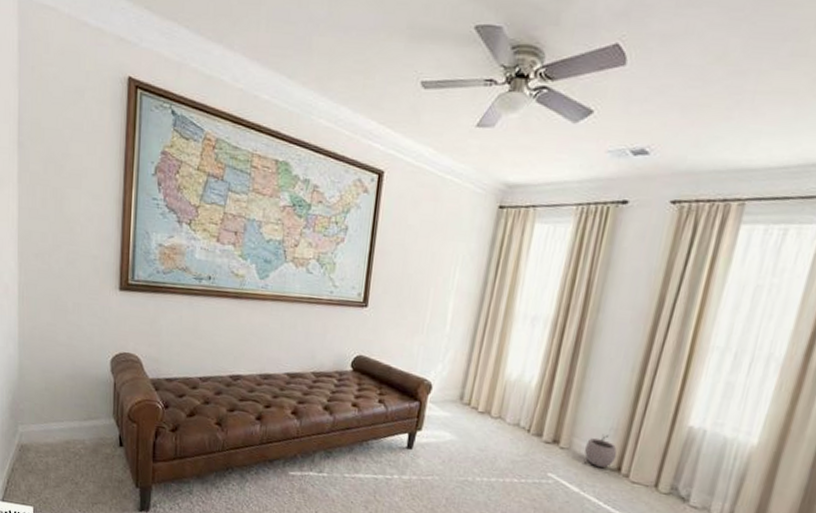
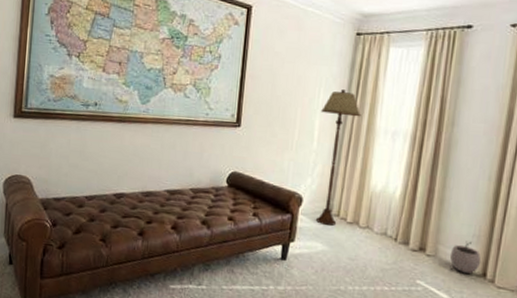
floor lamp: none [445,269,500,415] -> present [316,89,361,226]

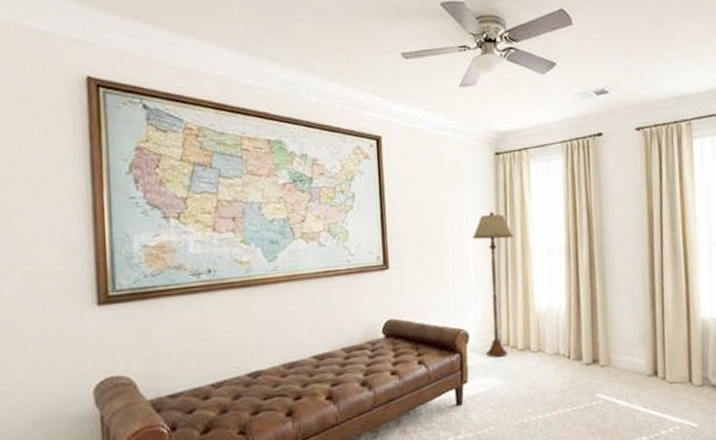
plant pot: present [450,241,481,274] -> none [622,343,651,376]

